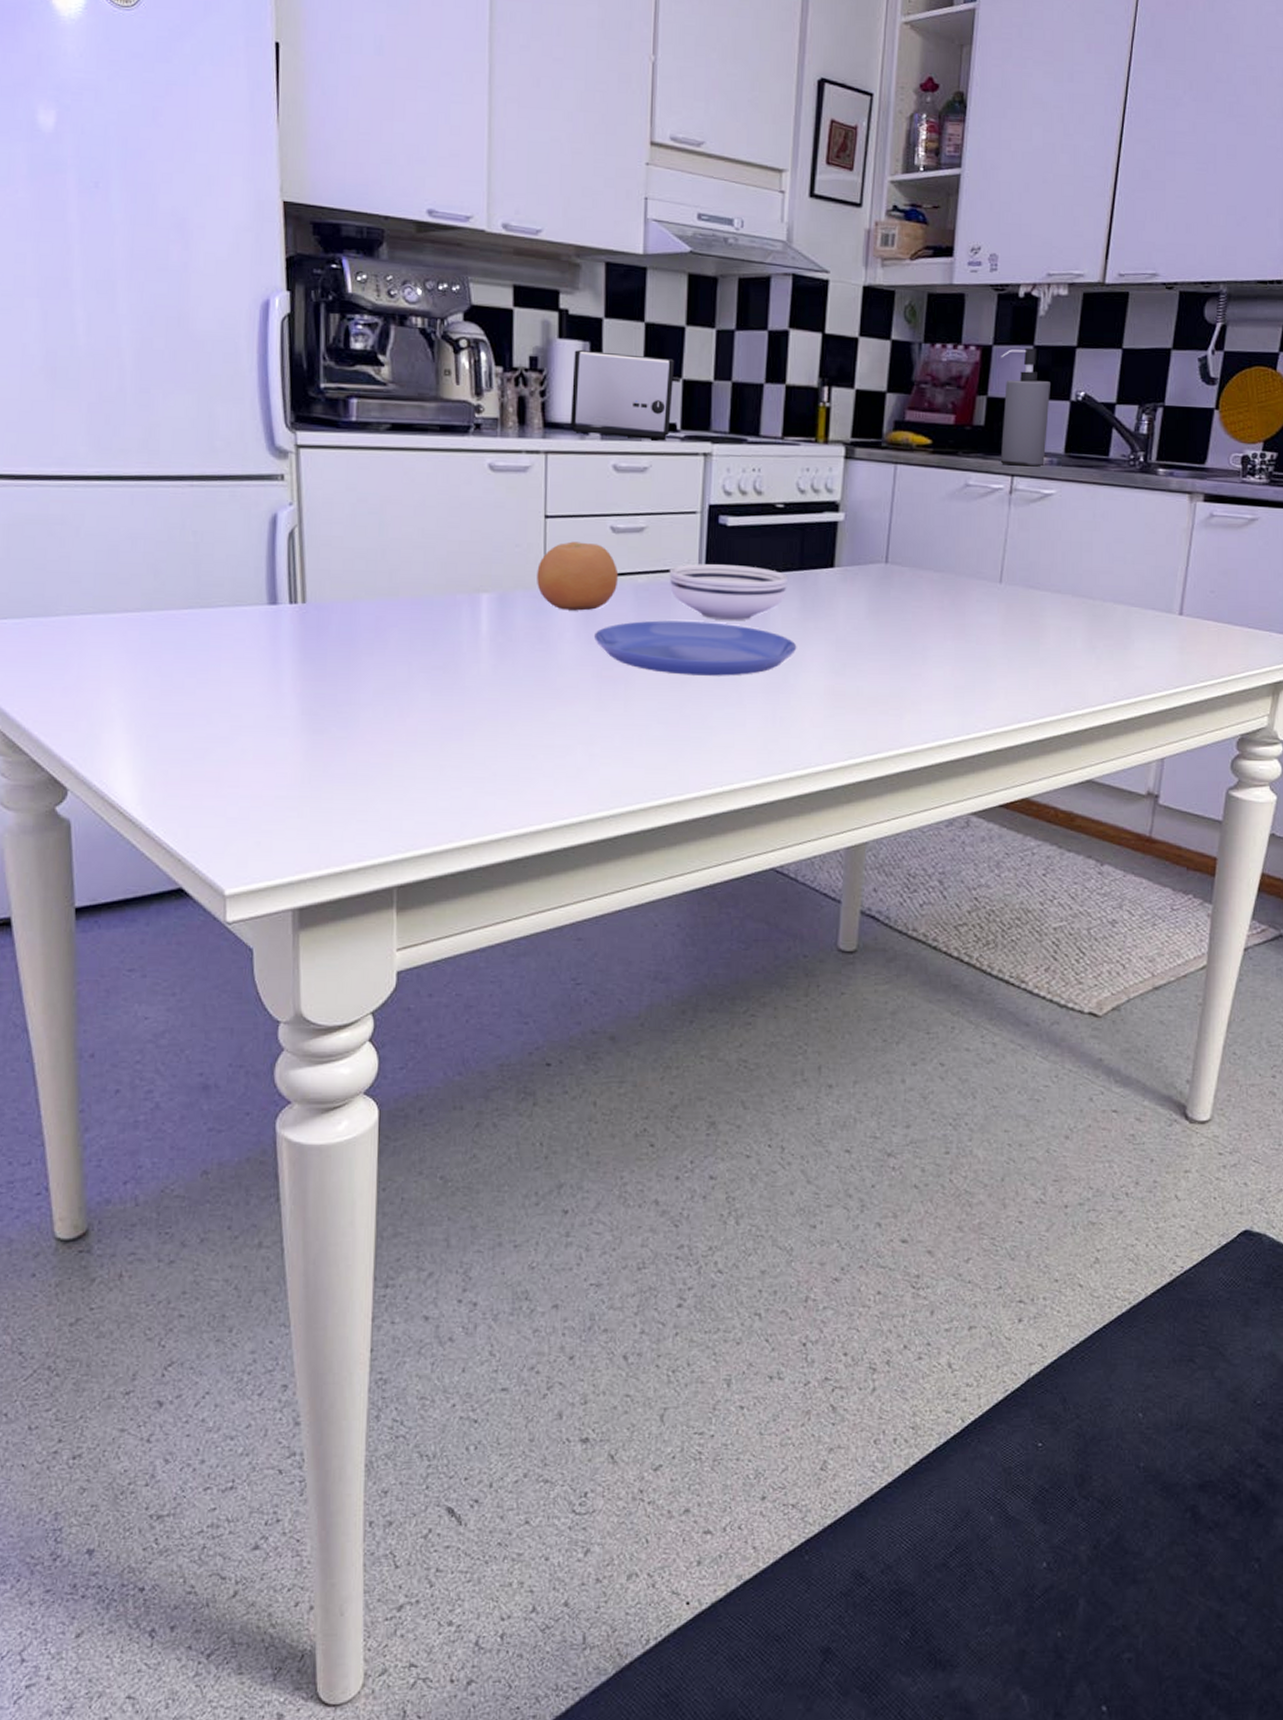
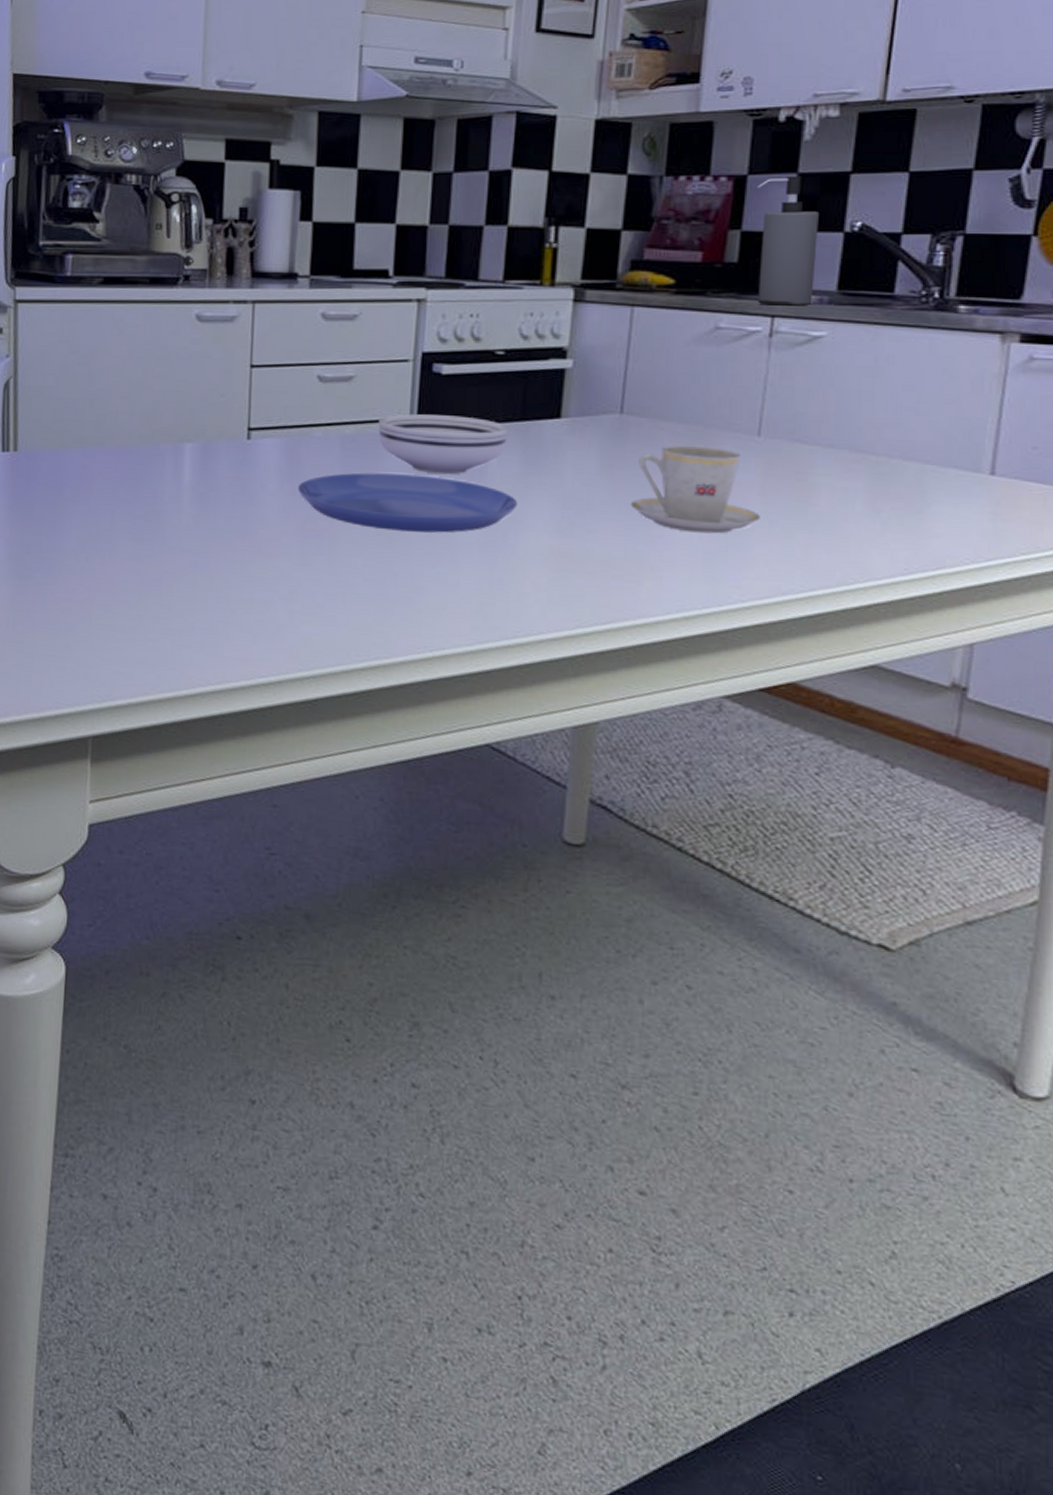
fruit: present [537,541,619,611] -> none [240,391,325,462]
toaster: present [570,349,680,441] -> none [278,198,394,288]
teacup: none [894,591,1001,671] -> present [630,444,760,534]

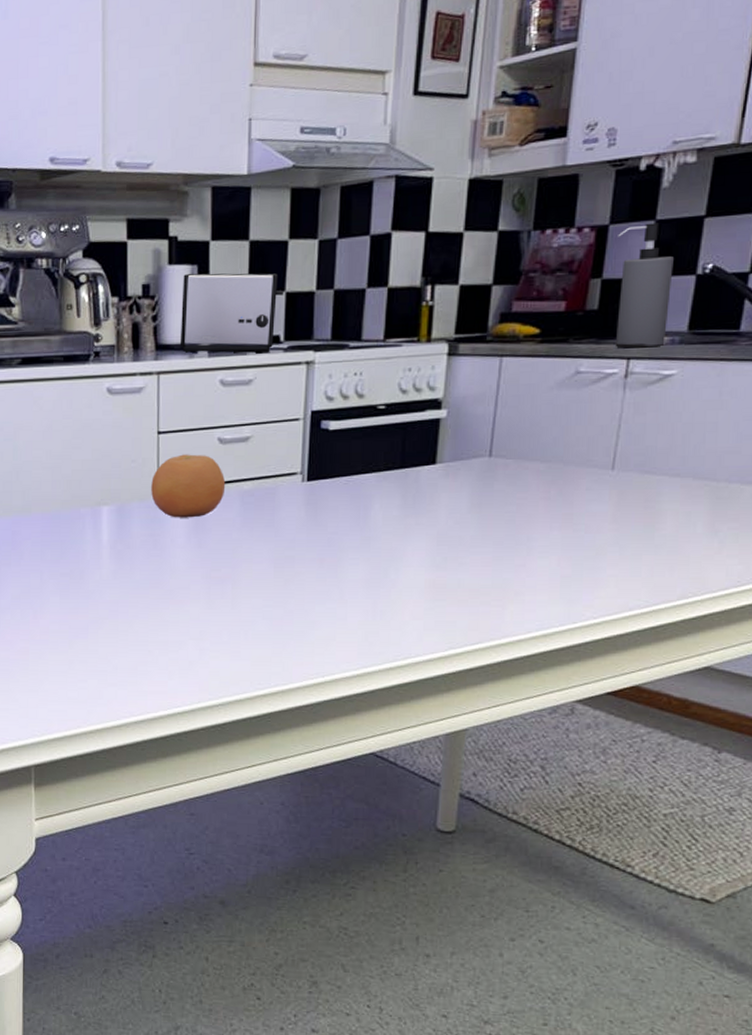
fruit: none [240,391,325,462] -> present [151,454,226,518]
toaster: none [278,198,394,288] -> present [179,273,284,354]
plate: present [297,472,518,533] -> none [203,523,398,574]
bowl: present [378,414,509,475] -> none [273,467,390,521]
teacup: present [630,444,760,534] -> none [497,481,612,560]

